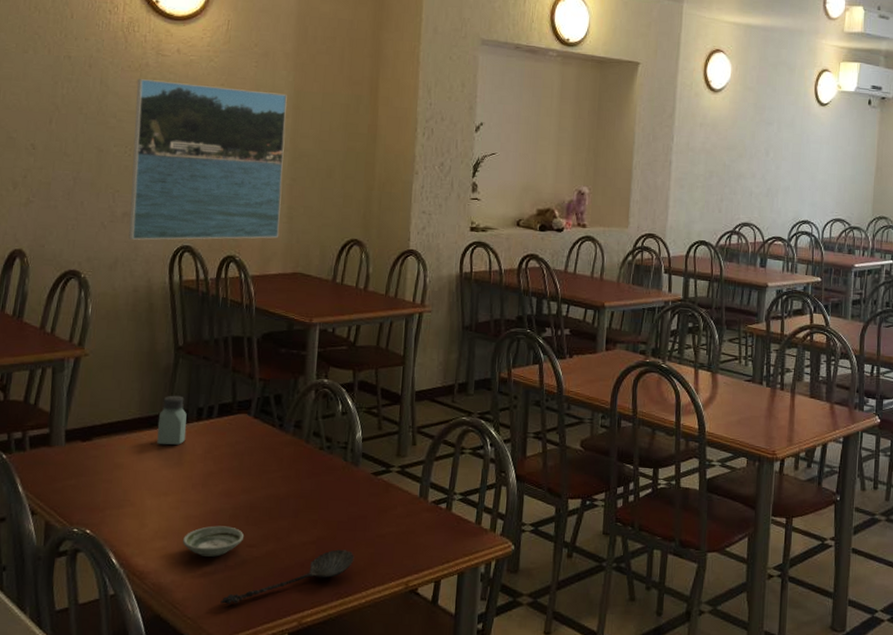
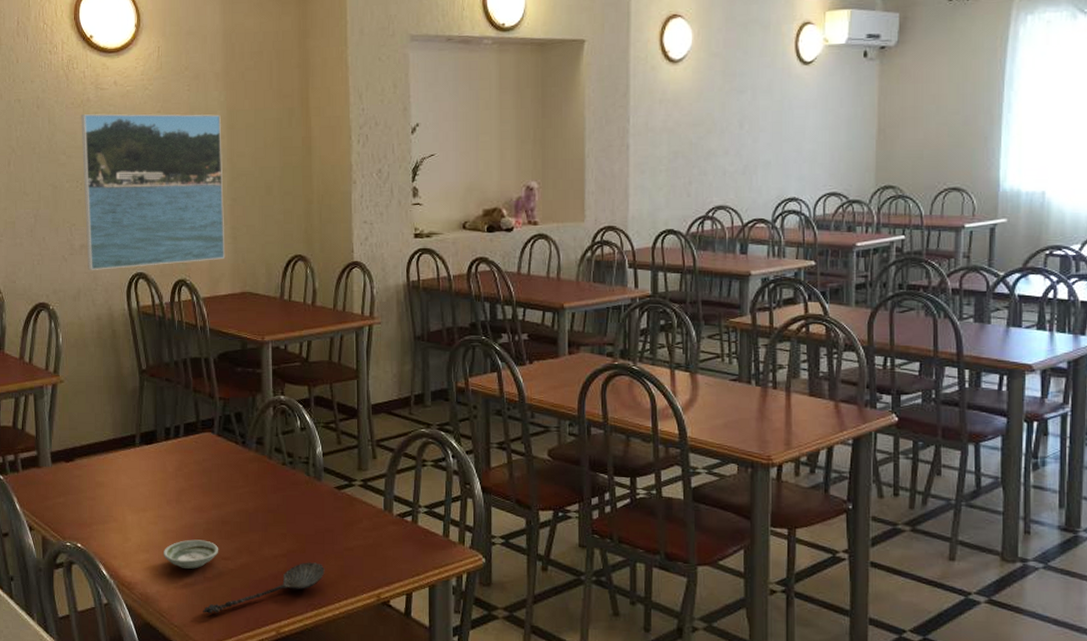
saltshaker: present [157,395,187,446] -> none [130,416,157,464]

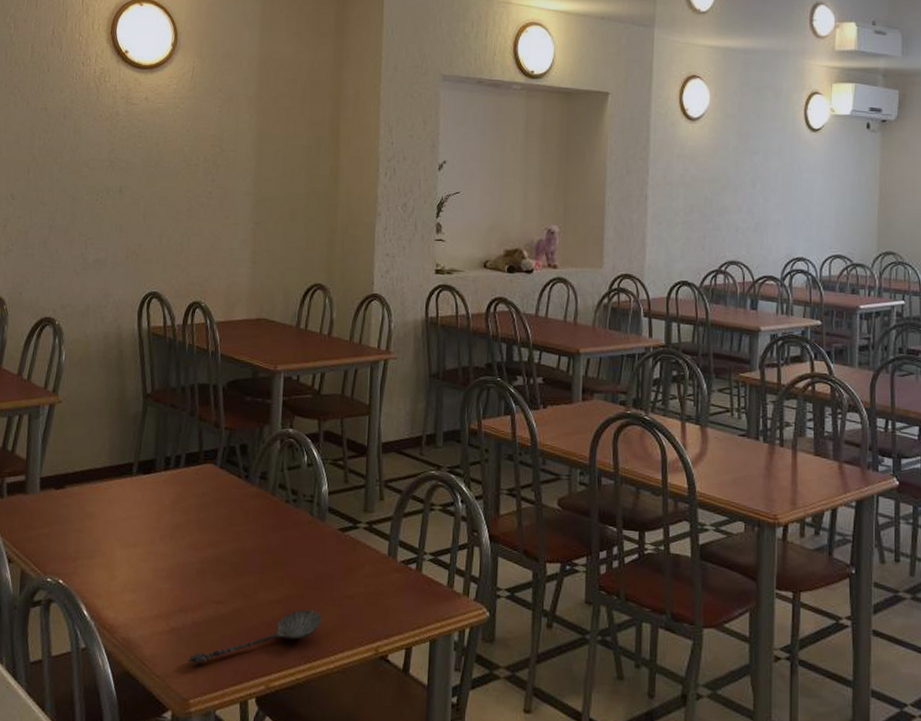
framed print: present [81,113,226,270] -> none [100,128,250,287]
saucer: present [163,539,219,569] -> none [150,579,212,613]

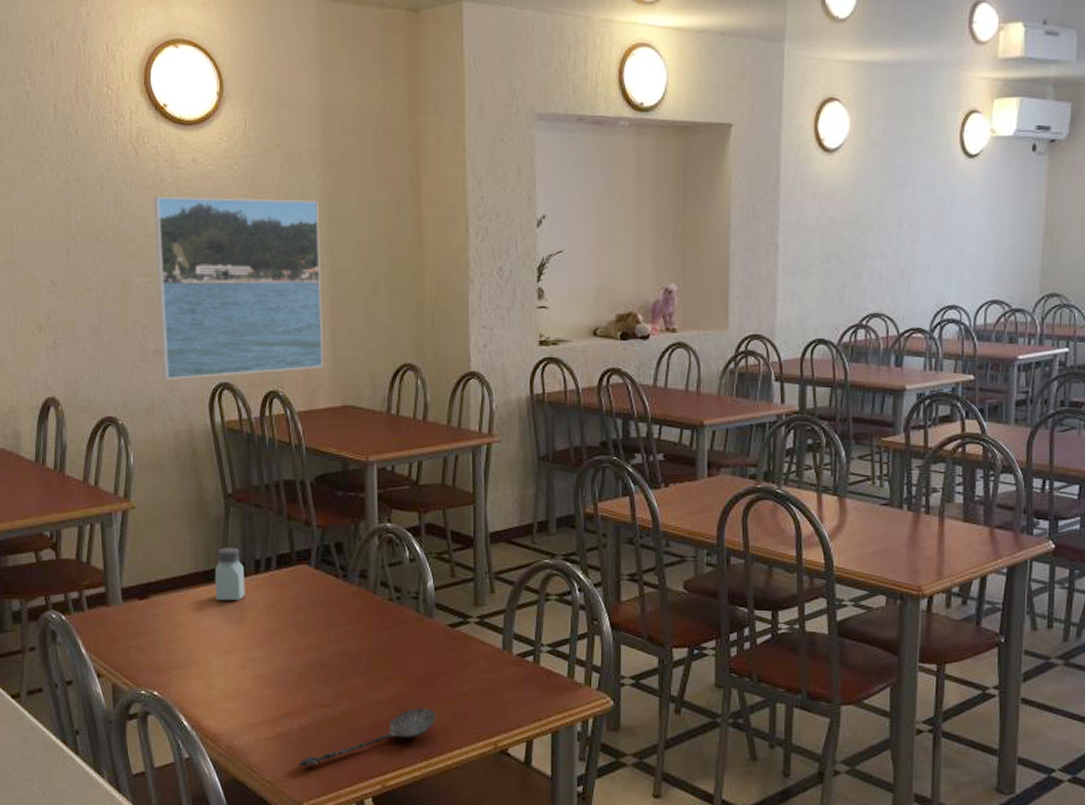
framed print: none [100,128,250,287] -> present [153,197,324,379]
saltshaker: none [126,443,155,495] -> present [214,547,245,601]

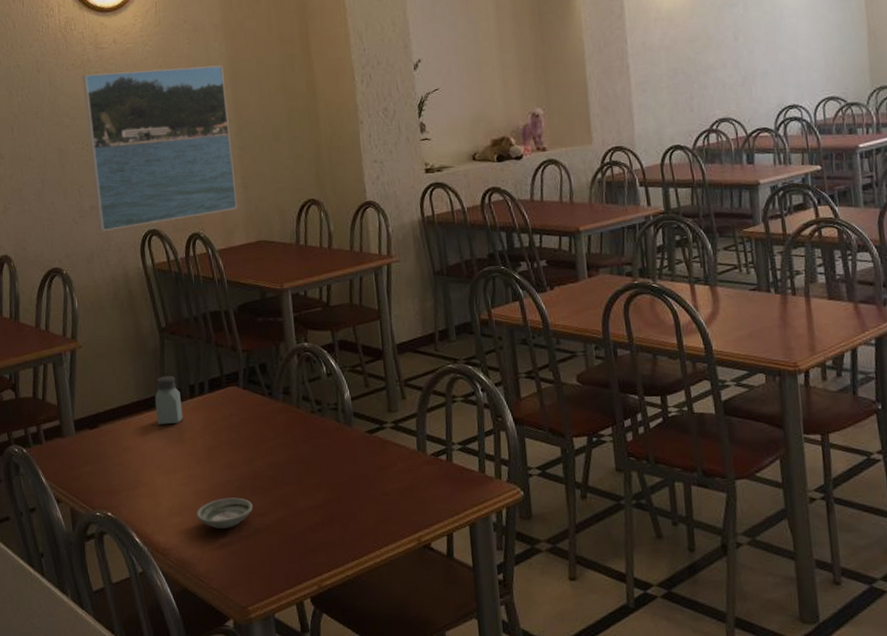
saucer: none [252,685,317,718] -> present [196,497,254,529]
spoon: present [298,708,436,767] -> none [241,510,363,573]

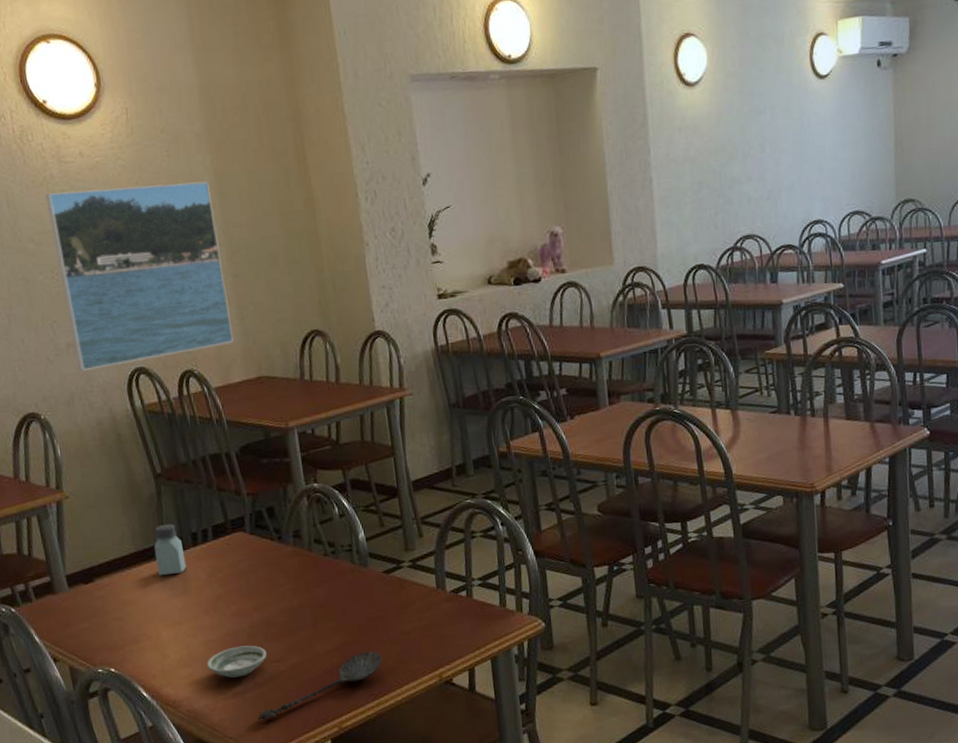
spoon: none [241,510,363,573] -> present [257,651,382,720]

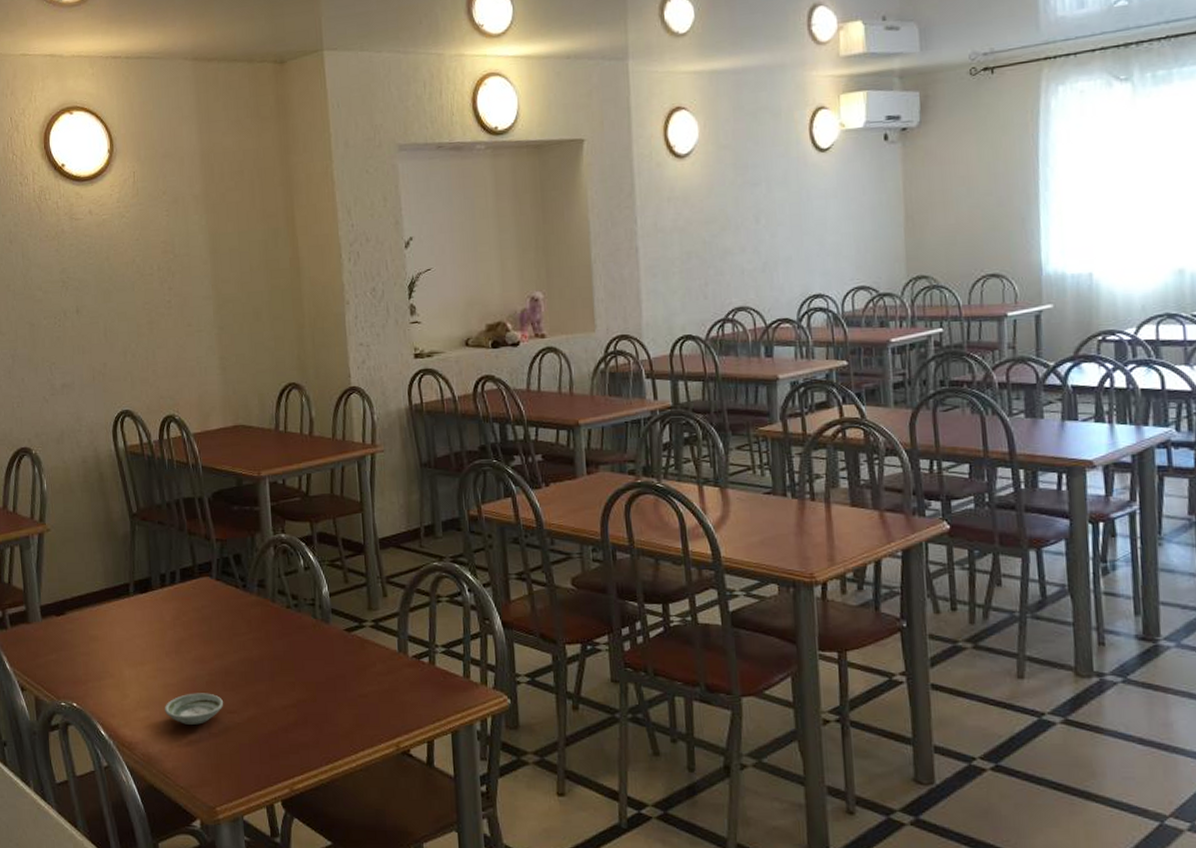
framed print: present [45,181,235,371] -> none [56,239,215,411]
saltshaker: present [153,523,187,576] -> none [123,563,153,615]
spoon: present [257,651,382,720] -> none [210,712,338,772]

